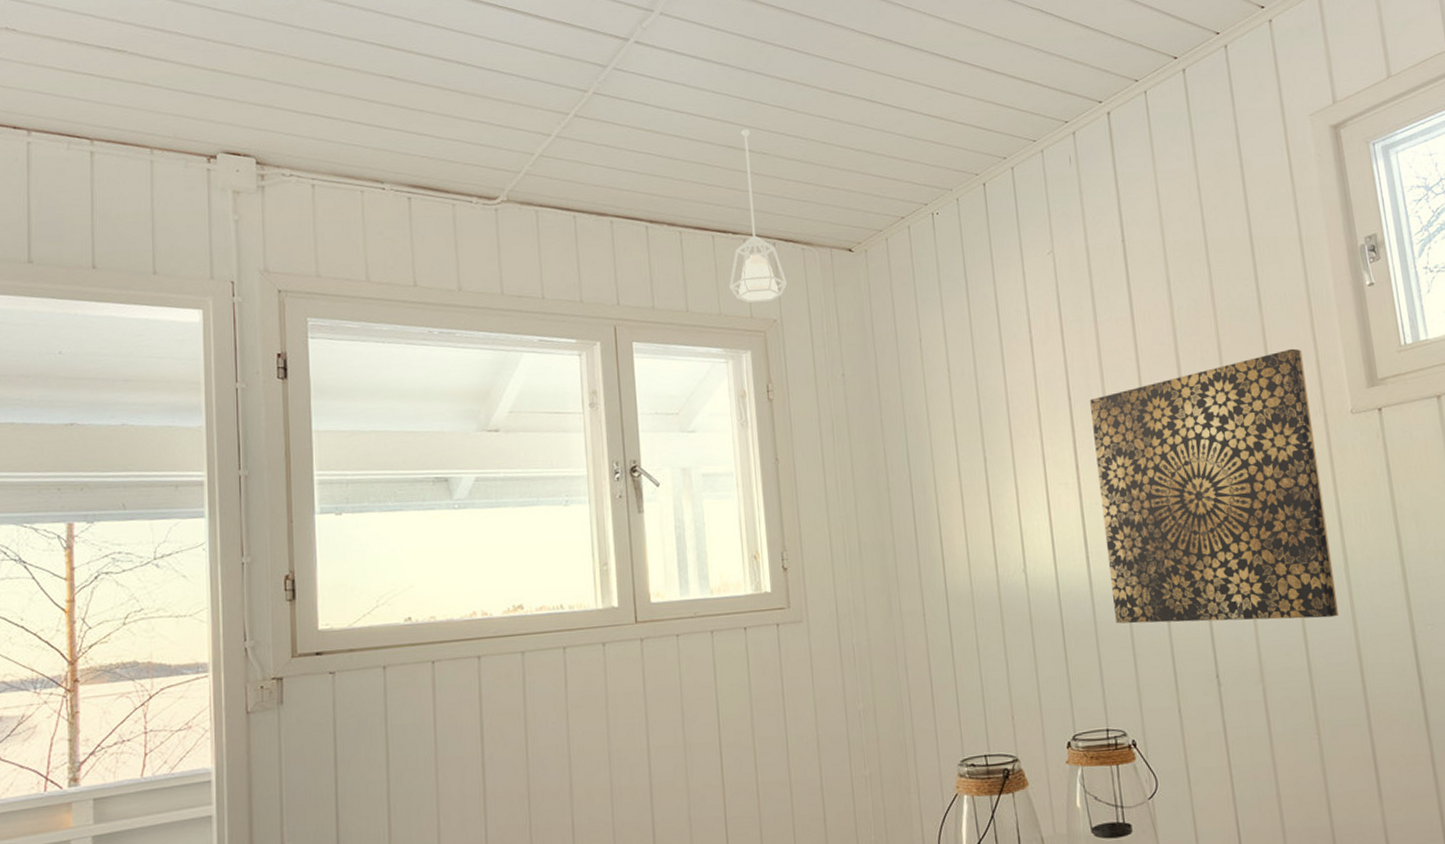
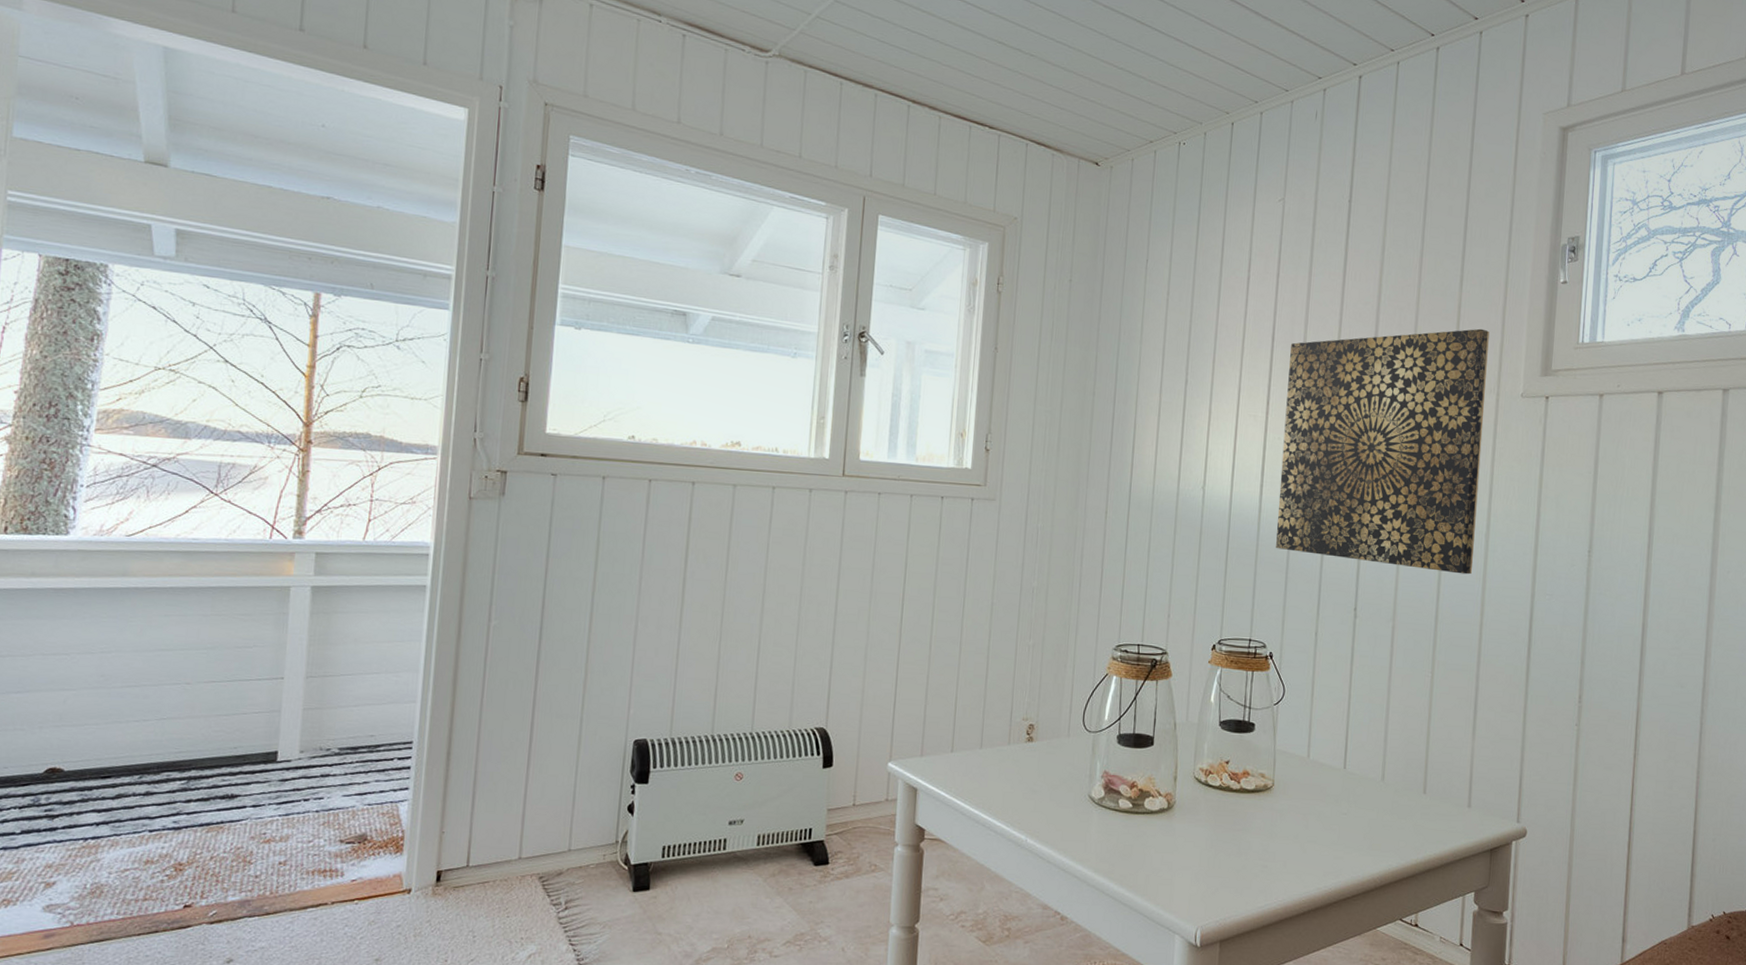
pendant lamp: present [729,129,788,303] -> none [978,27,1033,199]

